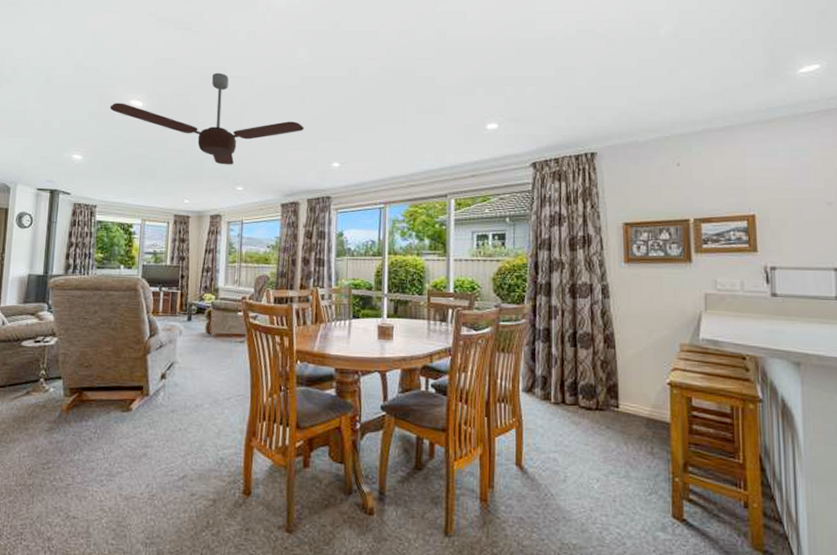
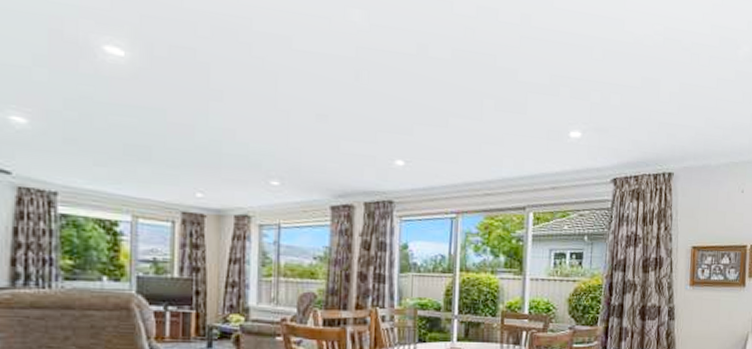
ceiling fan: present [109,72,304,165] -> none [69,23,360,152]

